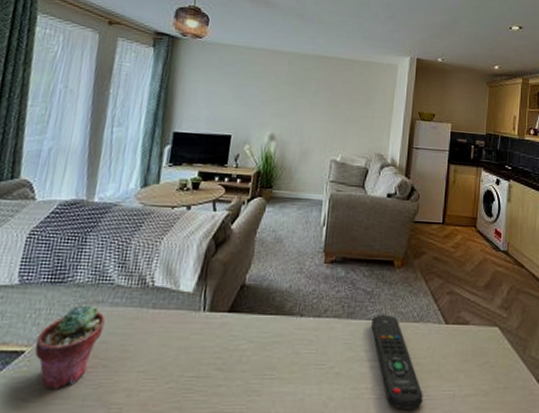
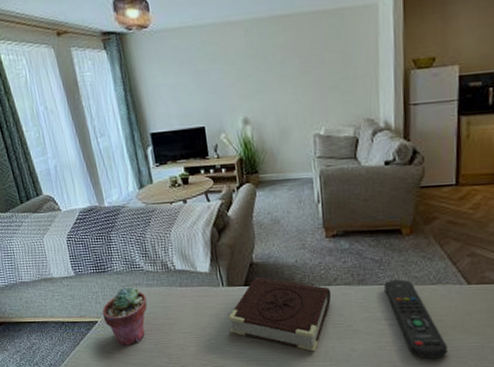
book: none [196,301,320,400] -> present [228,276,332,352]

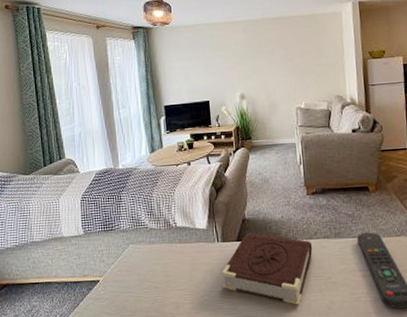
potted succulent: present [102,287,148,346] -> none [105,244,148,306]

